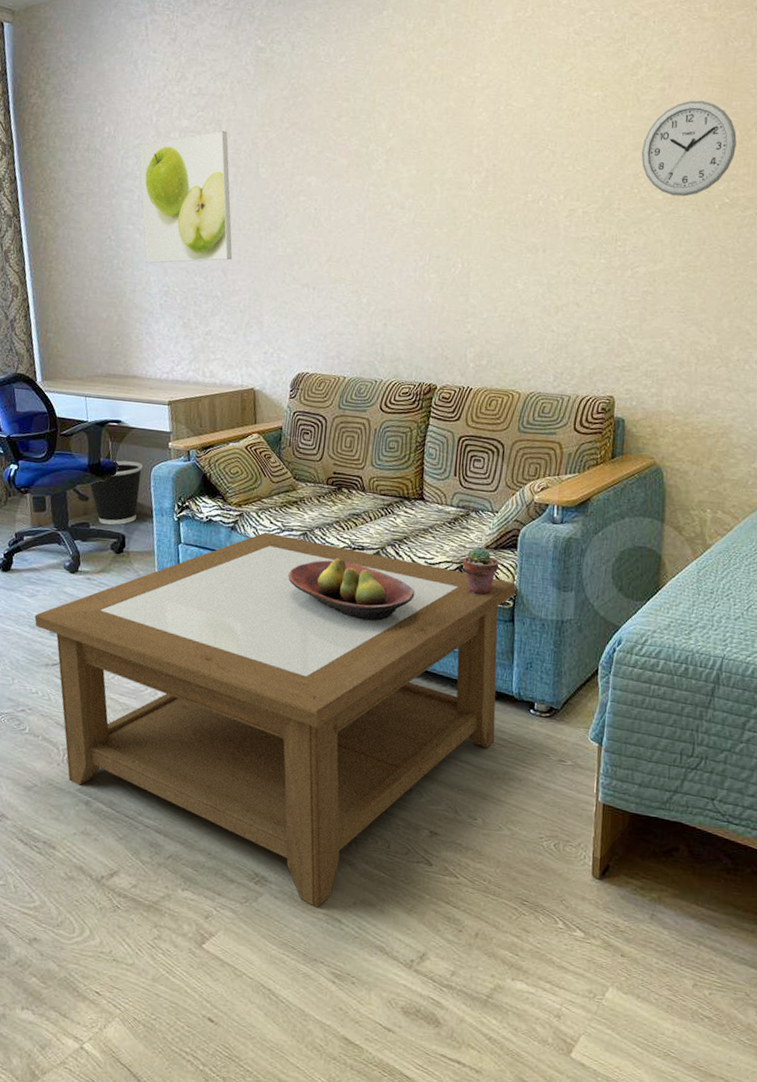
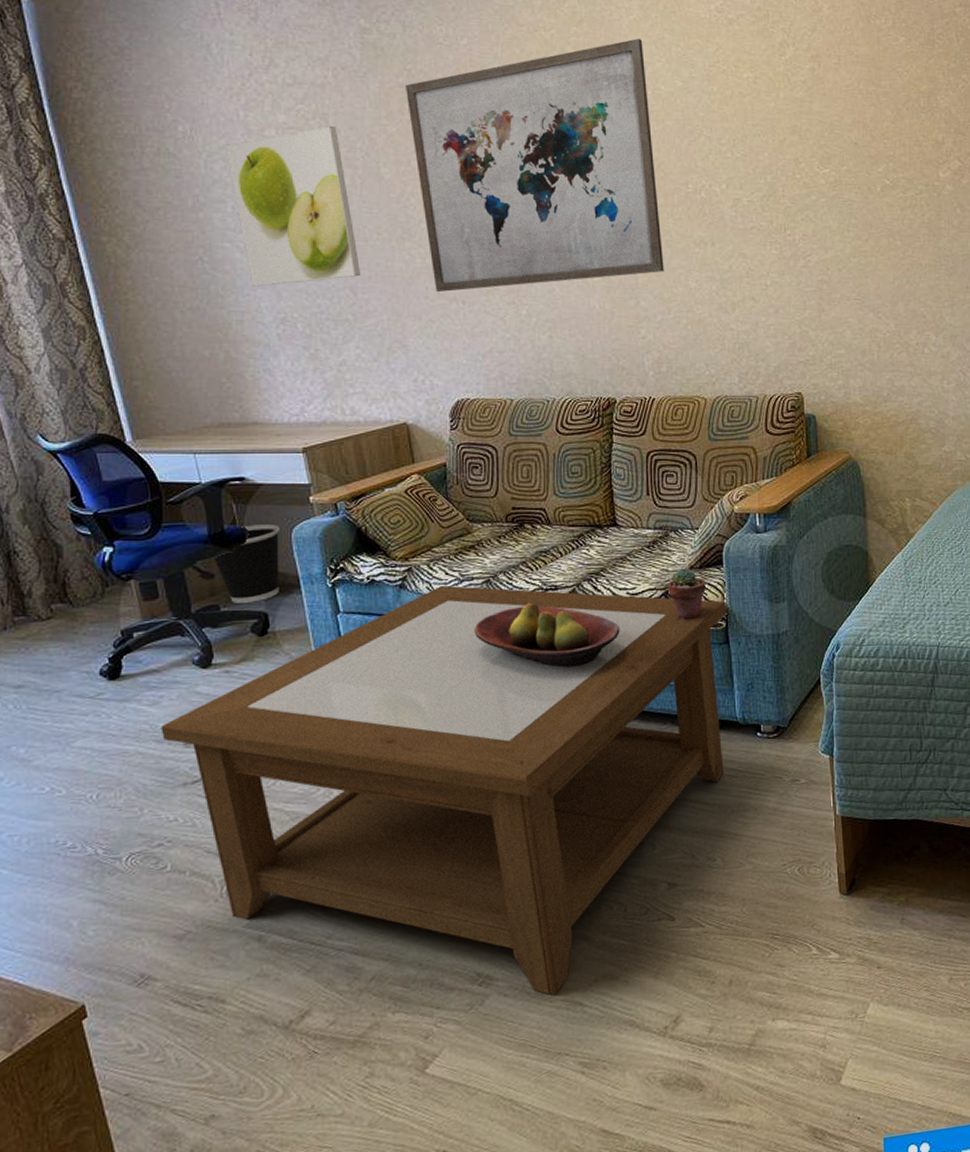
wall art: none [287,58,502,278] -> present [406,38,664,293]
wall clock: present [641,100,737,197] -> none [799,80,890,180]

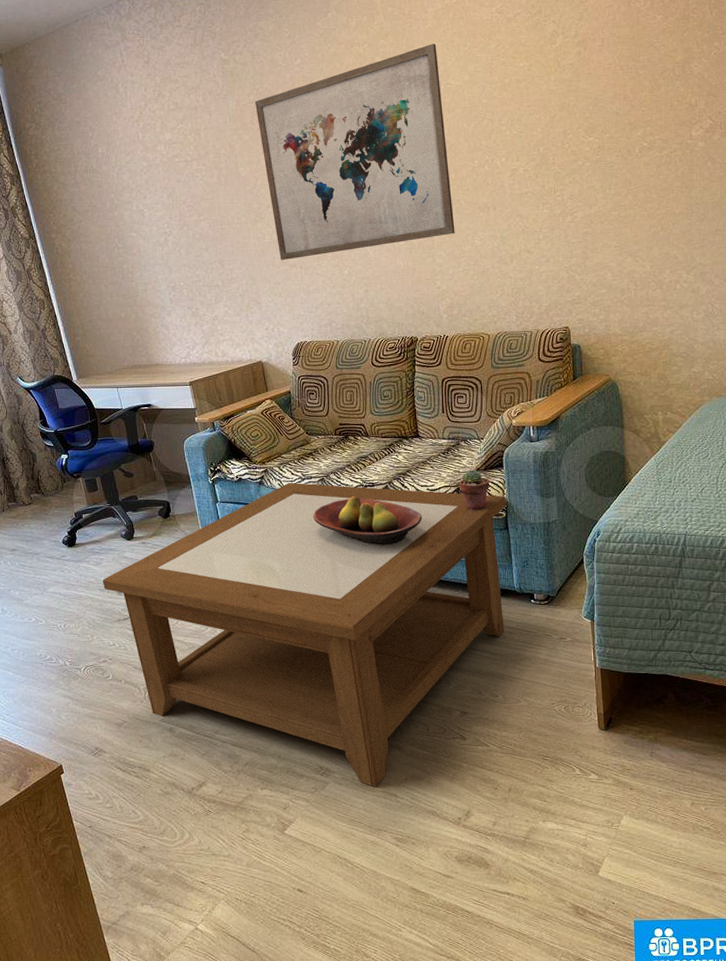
wastebasket: present [213,524,281,603] -> none [132,438,176,495]
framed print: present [225,125,361,287] -> none [130,138,227,264]

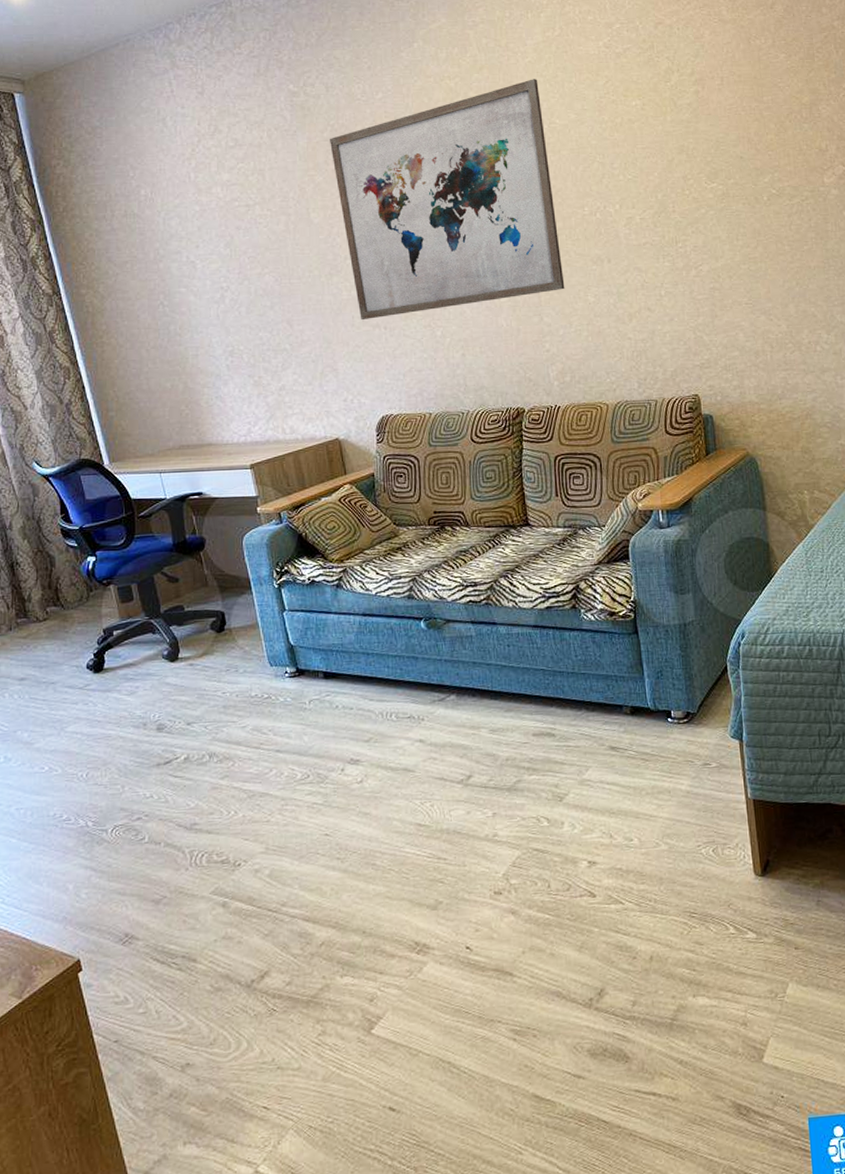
coffee table: present [102,482,507,787] -> none [137,584,638,965]
fruit bowl: present [313,495,422,545] -> none [403,597,536,658]
potted succulent: present [459,470,489,511] -> none [578,563,614,613]

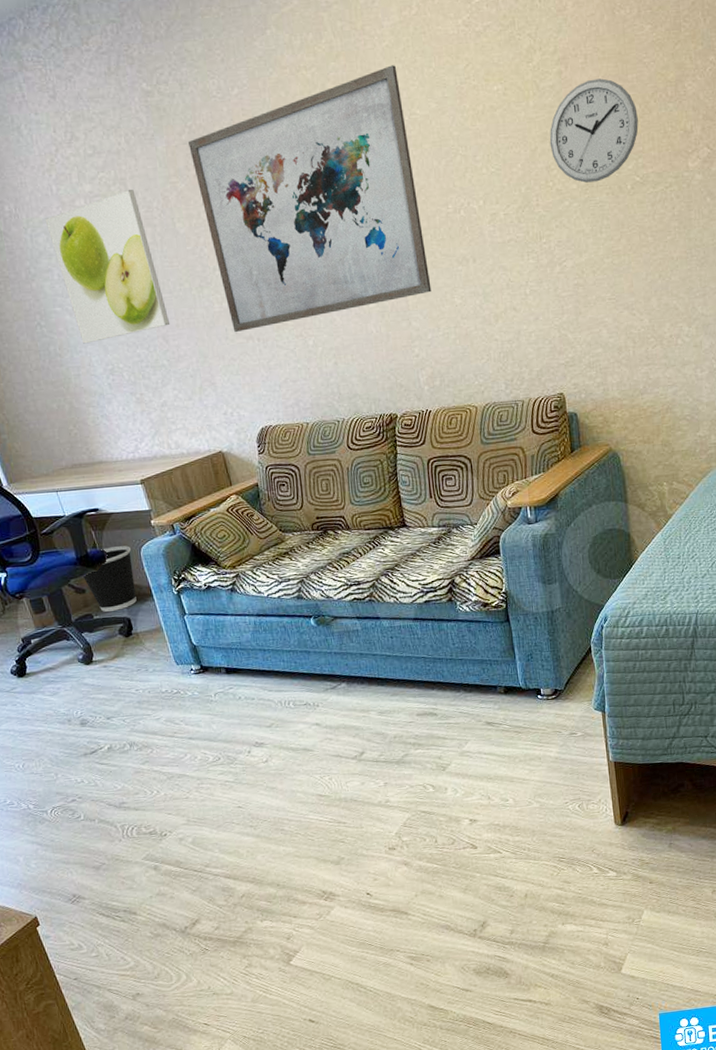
wastebasket: none [177,533,233,604] -> present [82,546,137,612]
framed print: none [180,179,296,325] -> present [45,189,171,344]
wall clock: none [686,99,774,193] -> present [549,78,639,183]

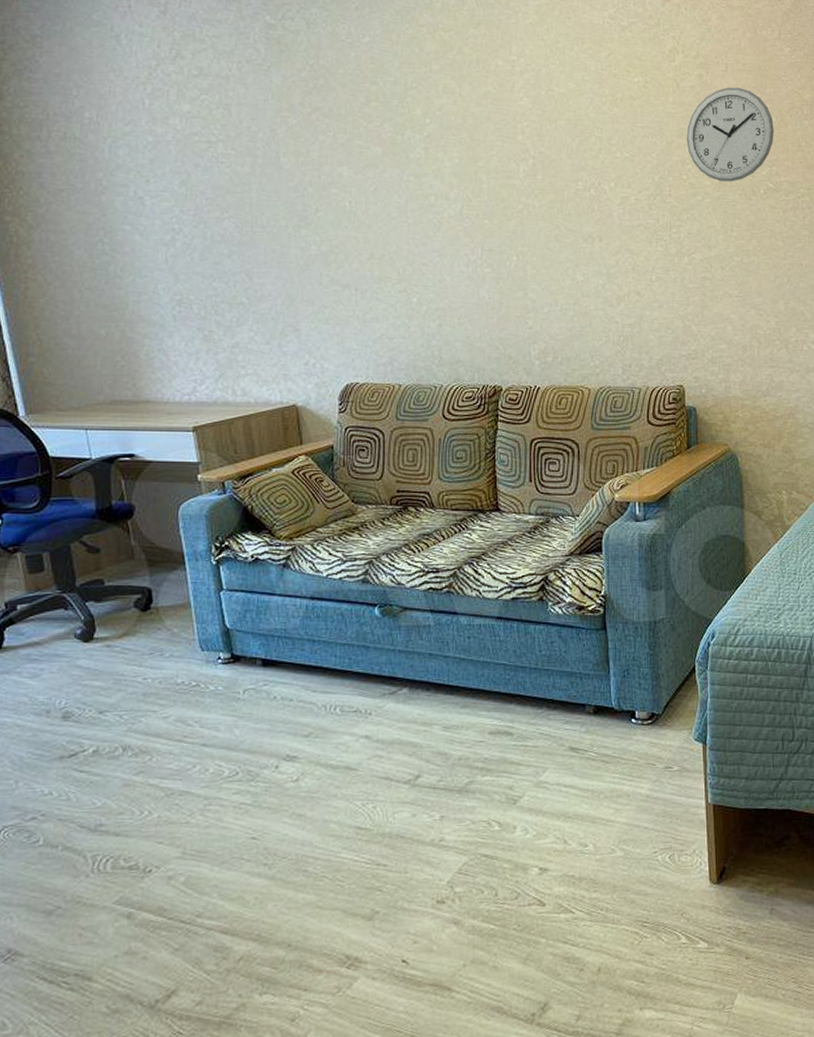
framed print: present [45,189,171,344] -> none [130,115,258,269]
wastebasket: present [82,546,137,612] -> none [99,501,168,578]
wall art: present [188,65,432,333] -> none [307,42,553,279]

